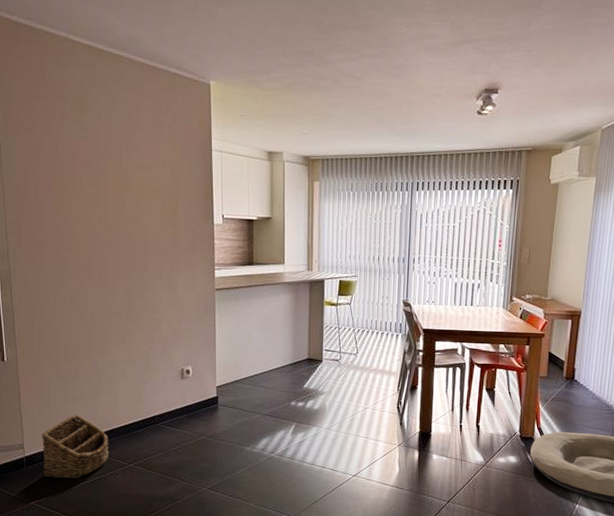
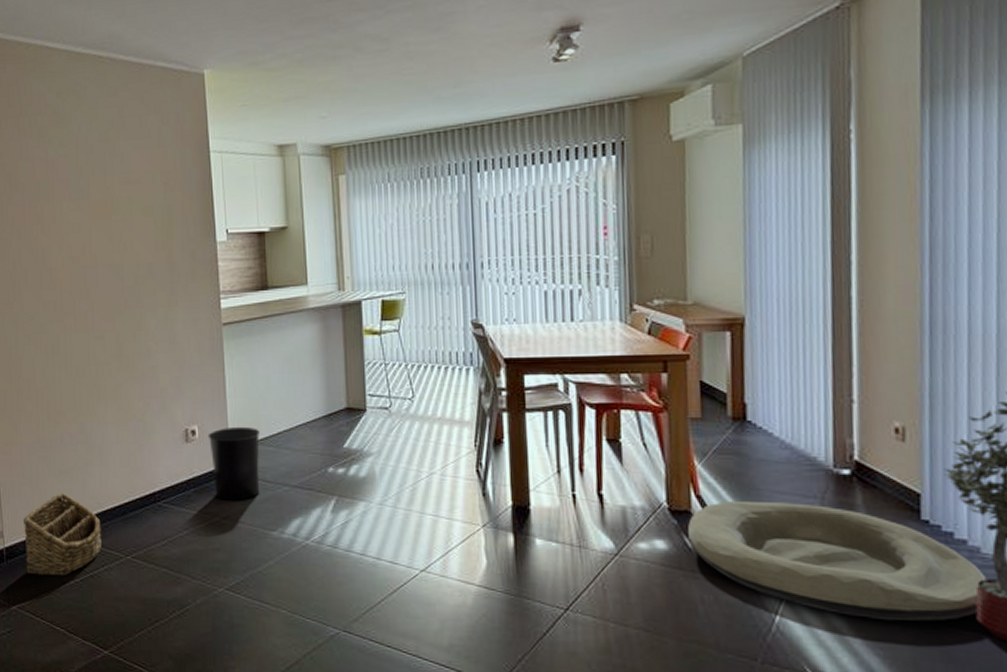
waste bin: none [199,368,241,424] -> present [207,426,261,501]

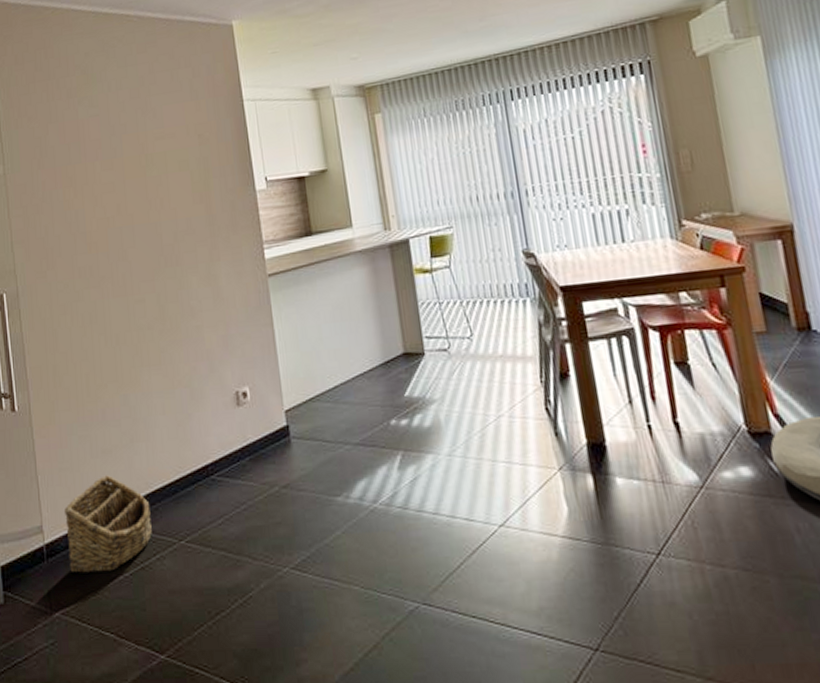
waste bin: present [207,426,261,501] -> none [260,383,320,467]

